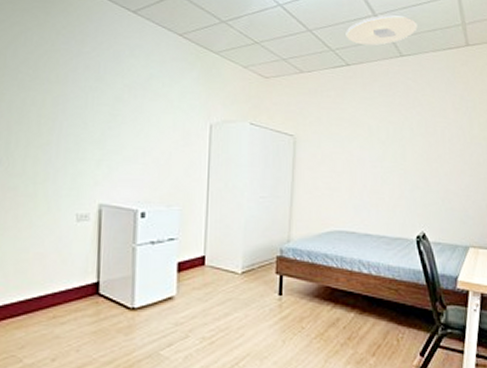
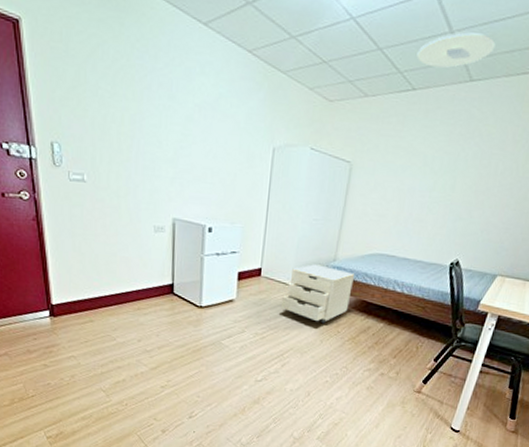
nightstand: none [230,247,313,319] -> present [280,264,354,324]

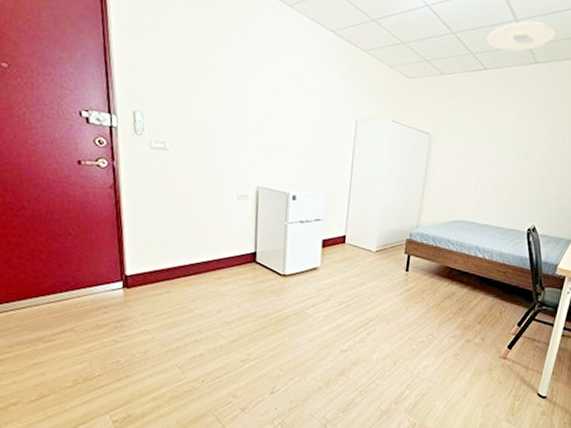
nightstand: present [280,264,354,324] -> none [365,231,437,291]

